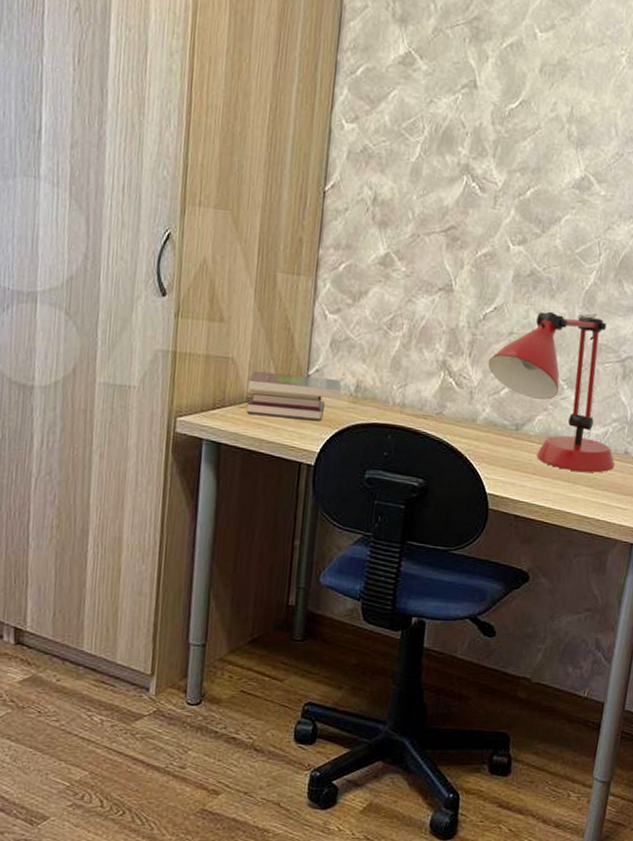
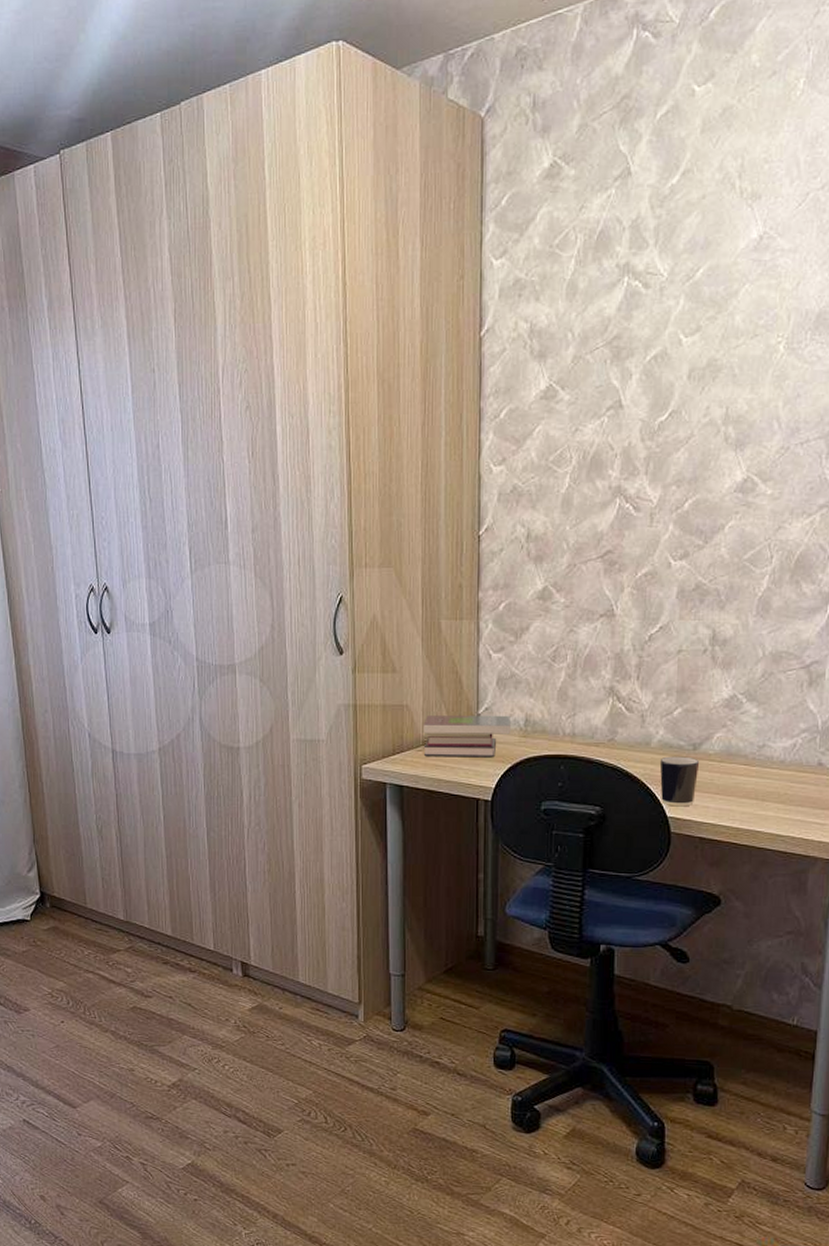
mug: none [482,434,521,485] -> present [659,756,700,807]
desk lamp: present [488,311,616,473] -> none [658,619,808,788]

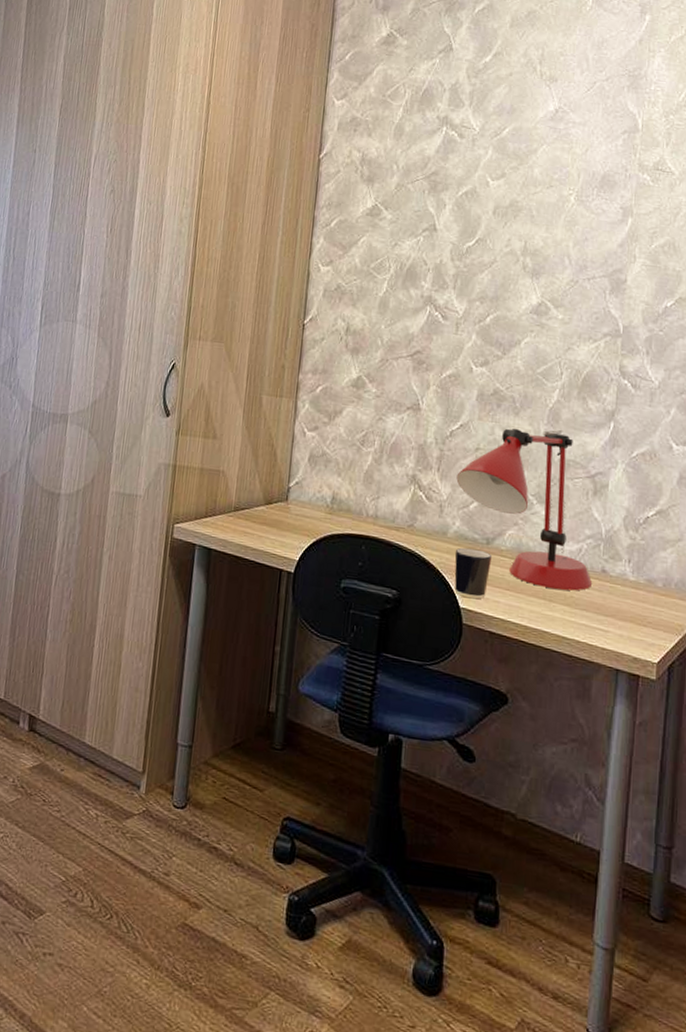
books: present [422,715,510,758] -> none [234,483,319,531]
desk lamp: none [658,619,808,788] -> present [456,428,593,591]

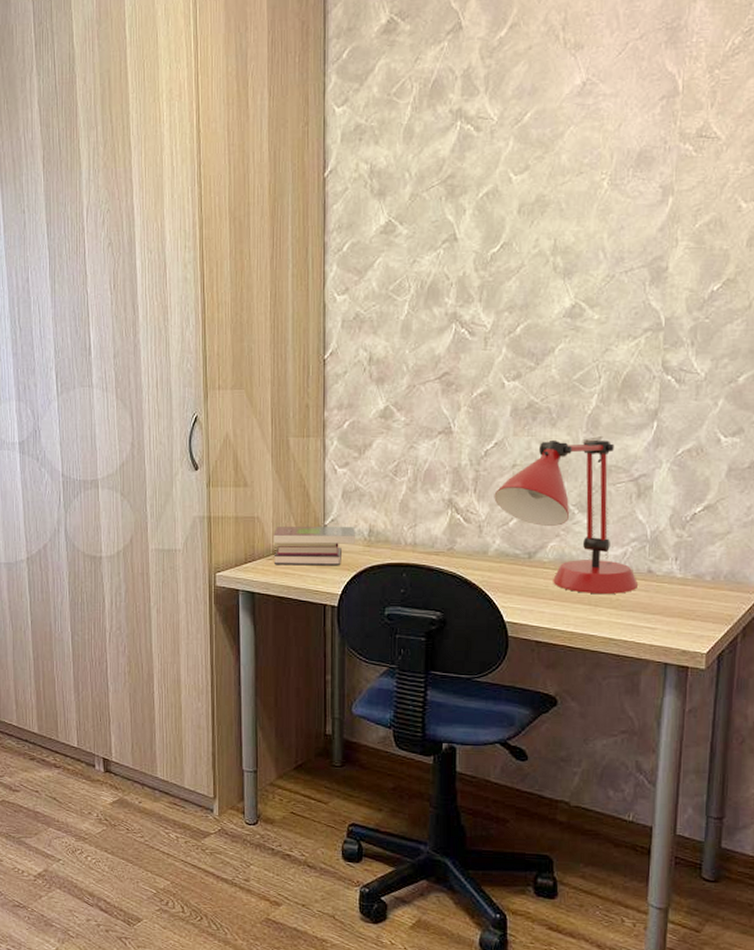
books: none [234,483,319,531] -> present [272,526,355,566]
mug: present [454,547,493,600] -> none [496,564,535,612]

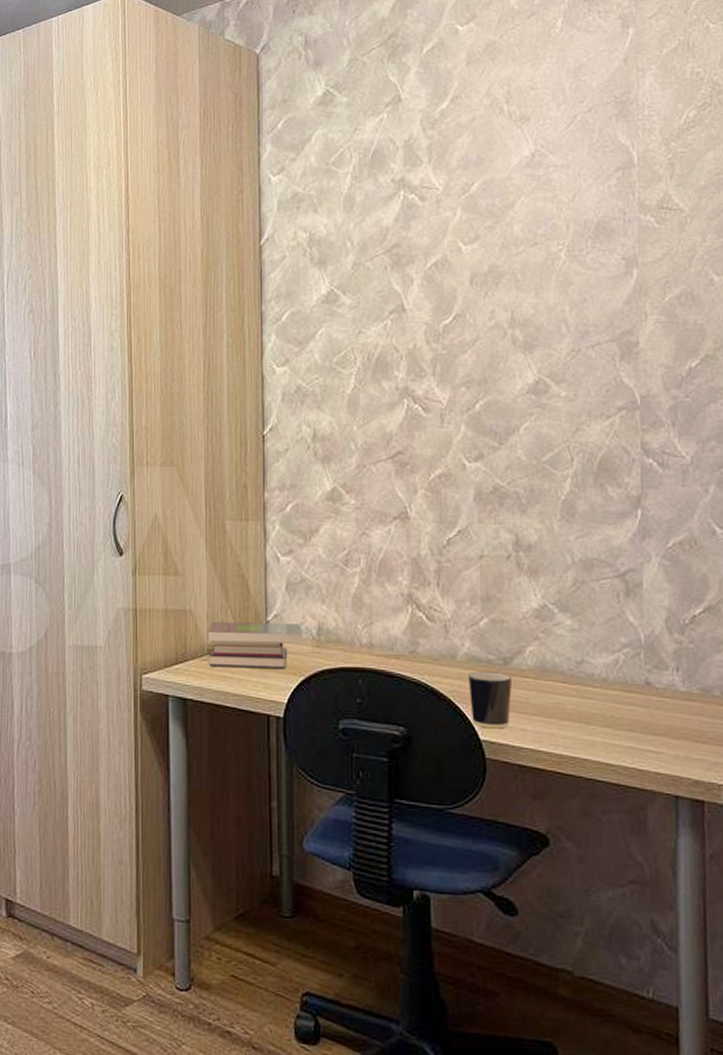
desk lamp: present [494,435,639,594] -> none [460,524,636,709]
mug: none [496,564,535,612] -> present [467,671,513,729]

